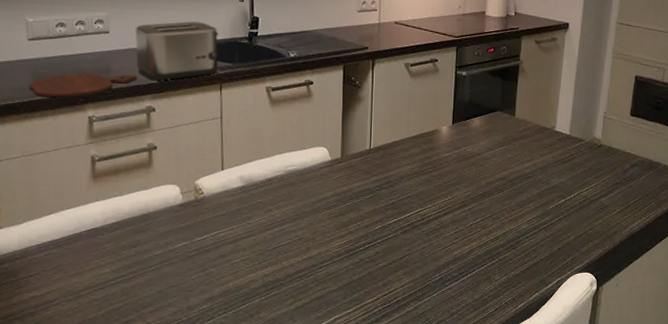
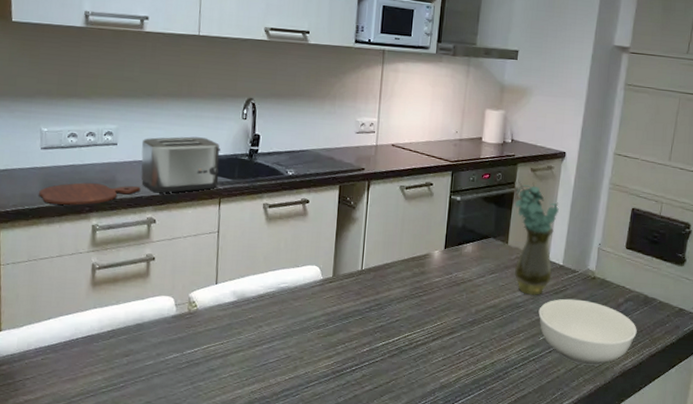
vase: none [520,53,564,166] -> present [514,181,559,296]
bowl: none [547,167,643,230] -> present [538,298,637,366]

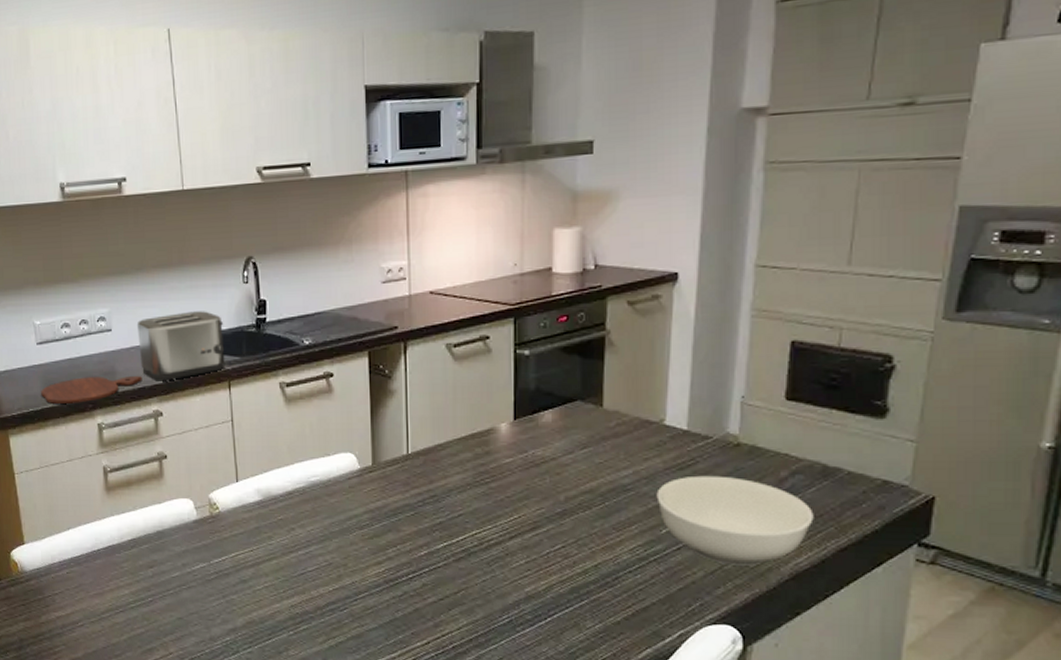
vase: present [514,181,559,296] -> none [607,319,675,475]

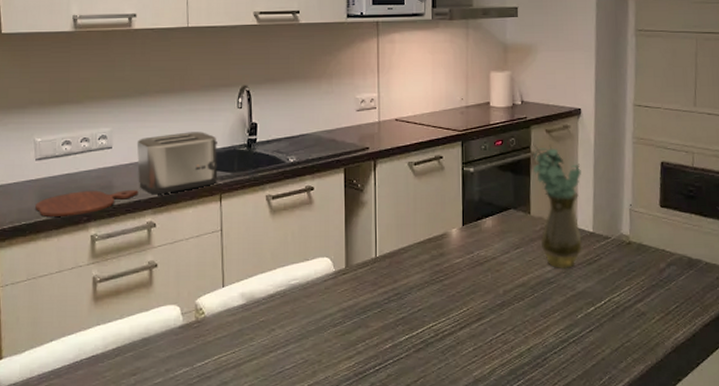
vase: none [607,319,675,475] -> present [532,144,582,270]
bowl: present [656,475,814,566] -> none [572,268,685,342]

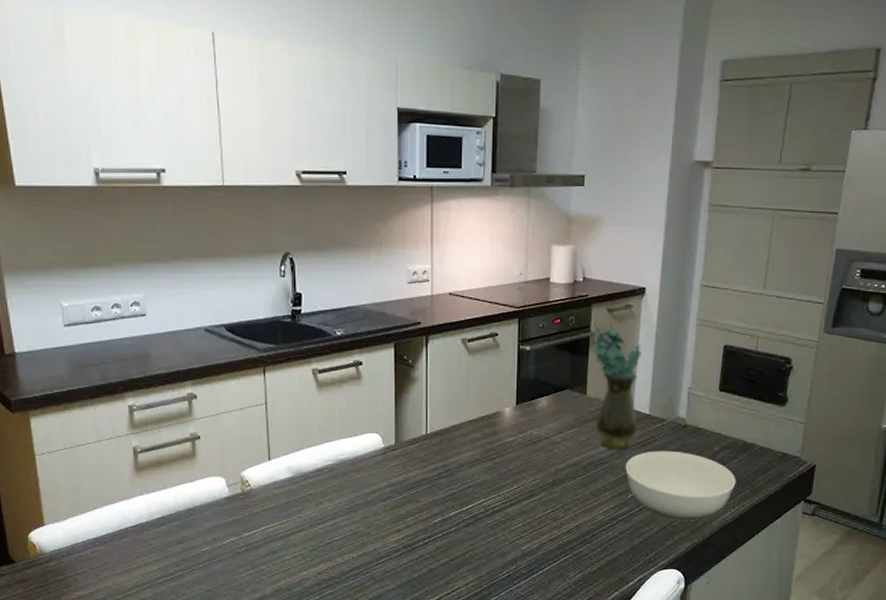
cutting board: present [35,190,139,217] -> none [67,360,177,385]
toaster: present [136,132,218,195] -> none [172,300,261,366]
bowl: none [572,268,685,342] -> present [625,450,736,521]

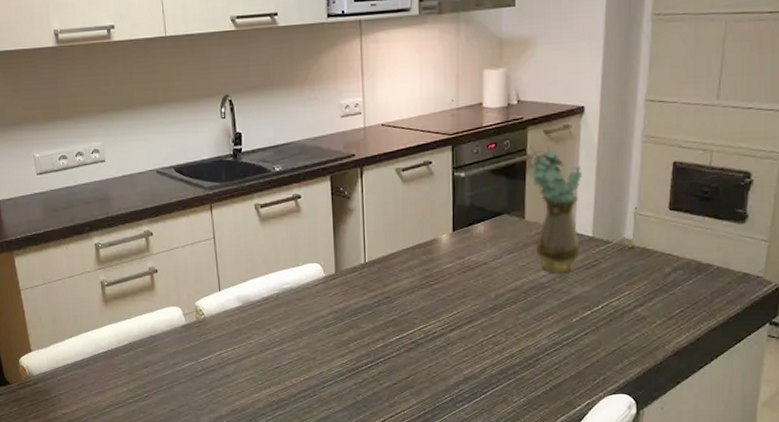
bowl: present [625,450,736,521] -> none [568,273,691,346]

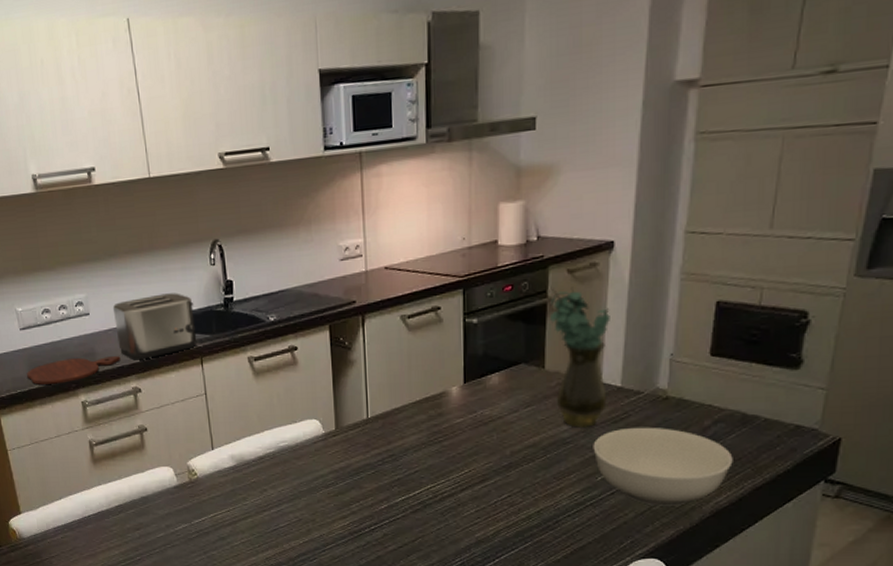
cutting board: none [42,201,134,227] -> present [27,356,121,385]
toaster: none [127,143,207,205] -> present [112,293,197,360]
bowl: none [568,273,691,346] -> present [593,427,733,506]

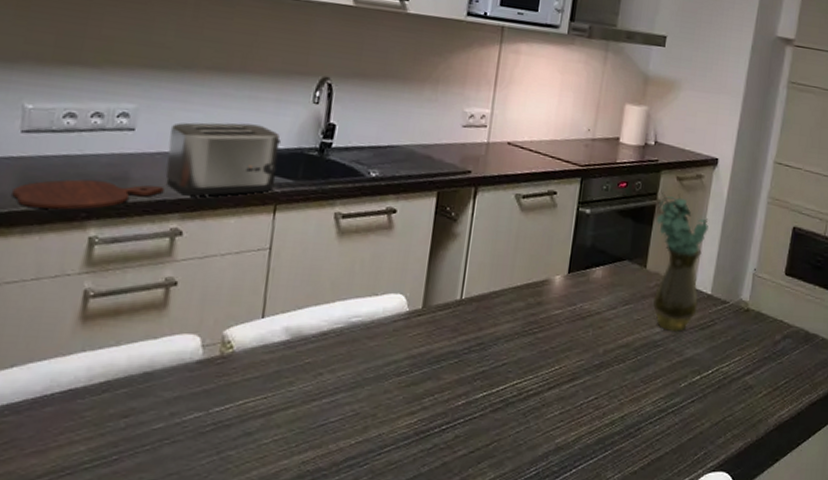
bowl: present [593,427,733,506] -> none [680,335,796,417]

